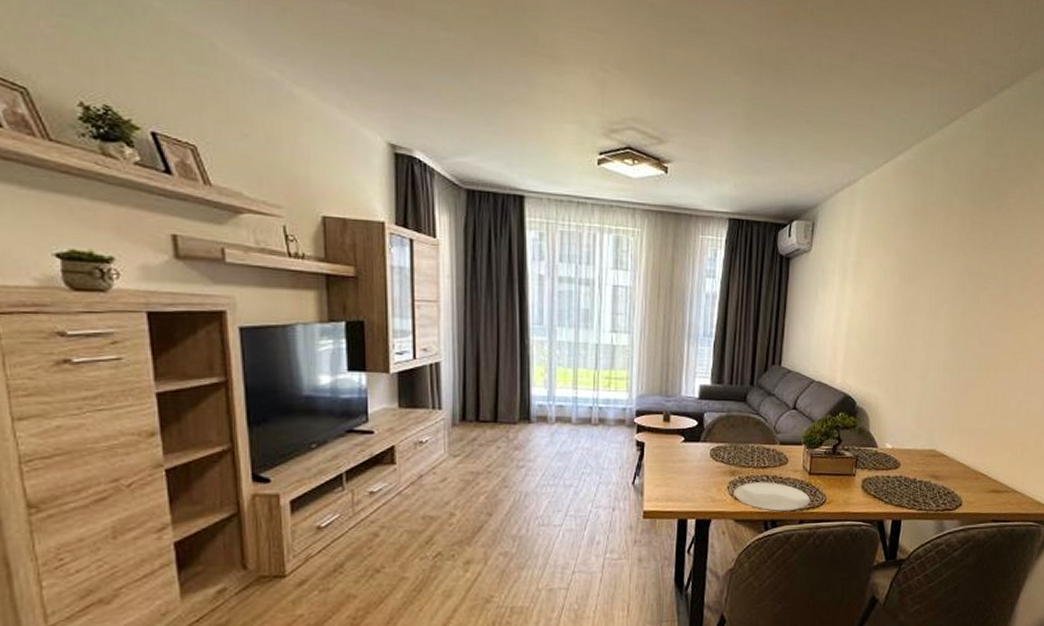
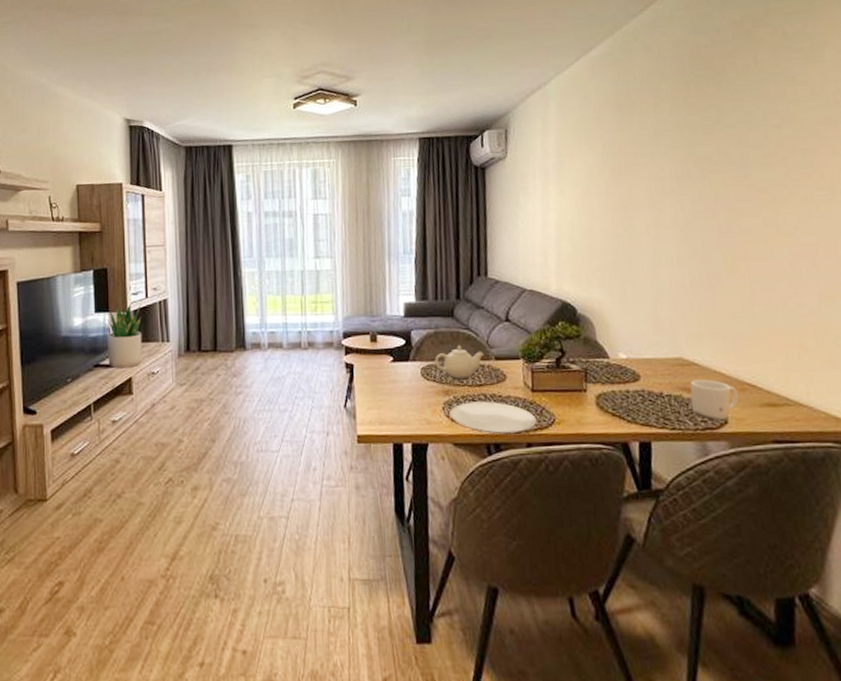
planter: none [363,364,408,436] -> present [107,303,142,369]
teapot: none [724,429,770,462] -> present [434,345,484,380]
mug: none [936,469,973,504] -> present [690,379,739,421]

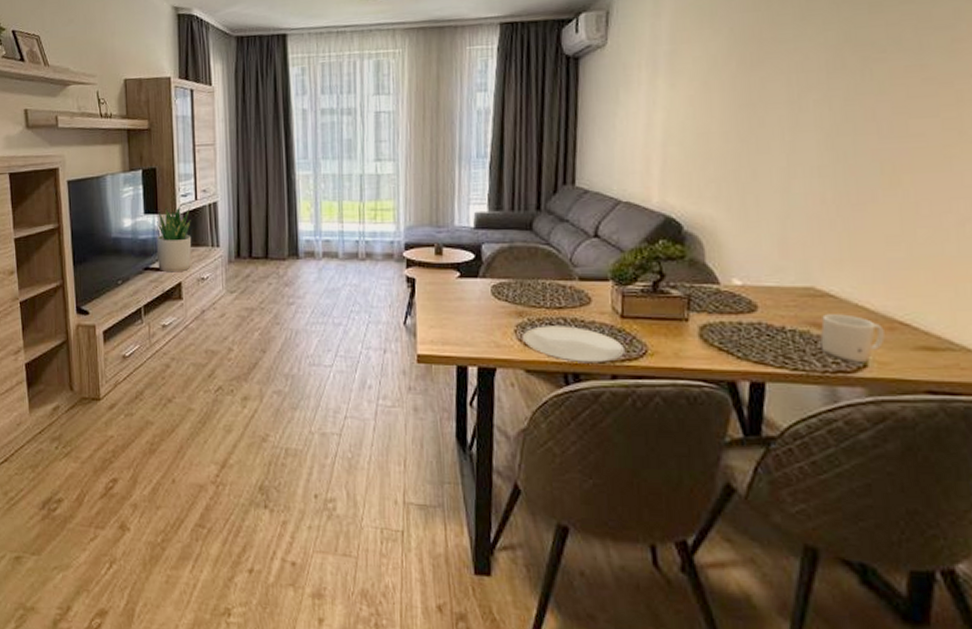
teapot: present [434,345,484,380] -> none [508,262,566,301]

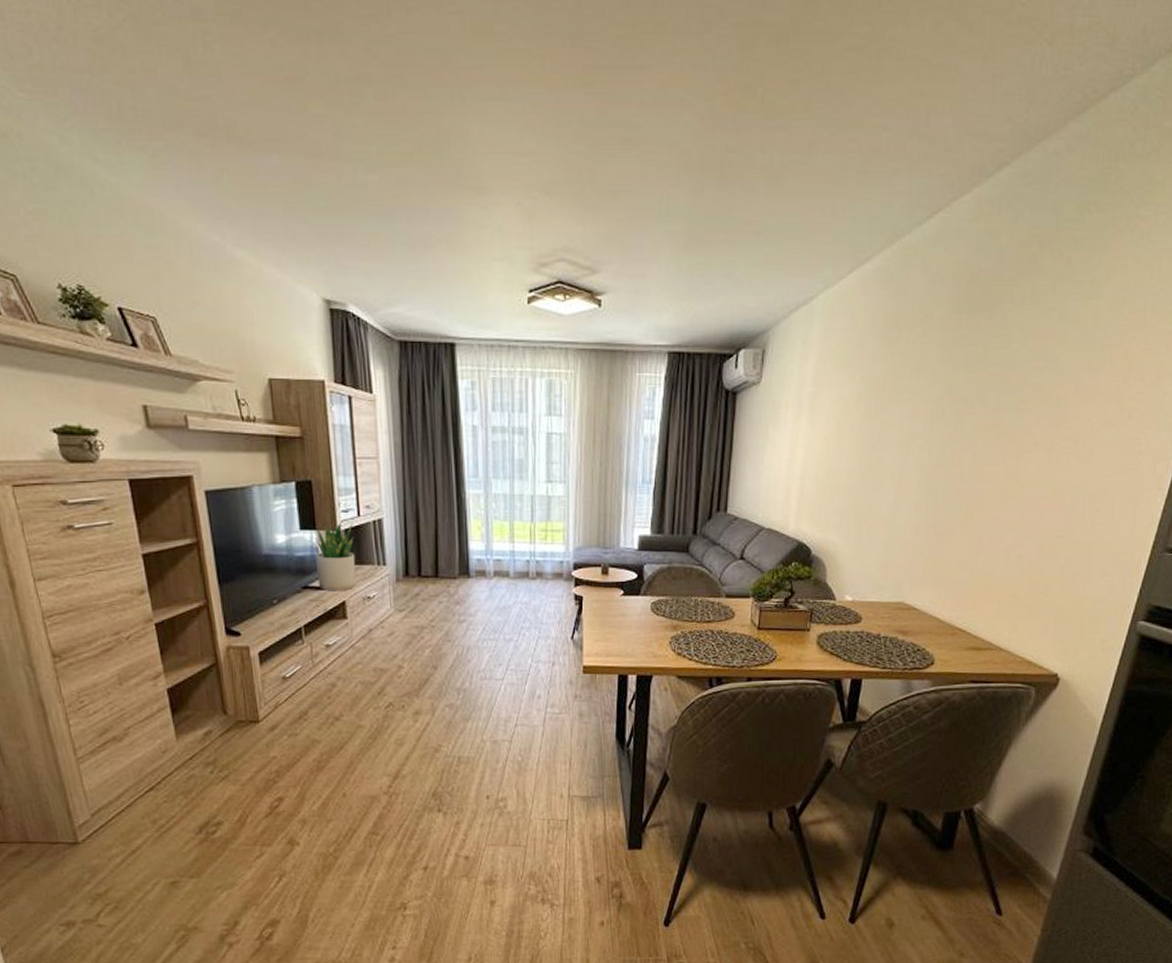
plate: present [522,326,624,364] -> none [676,637,758,669]
mug: present [820,314,885,364] -> none [903,623,948,662]

